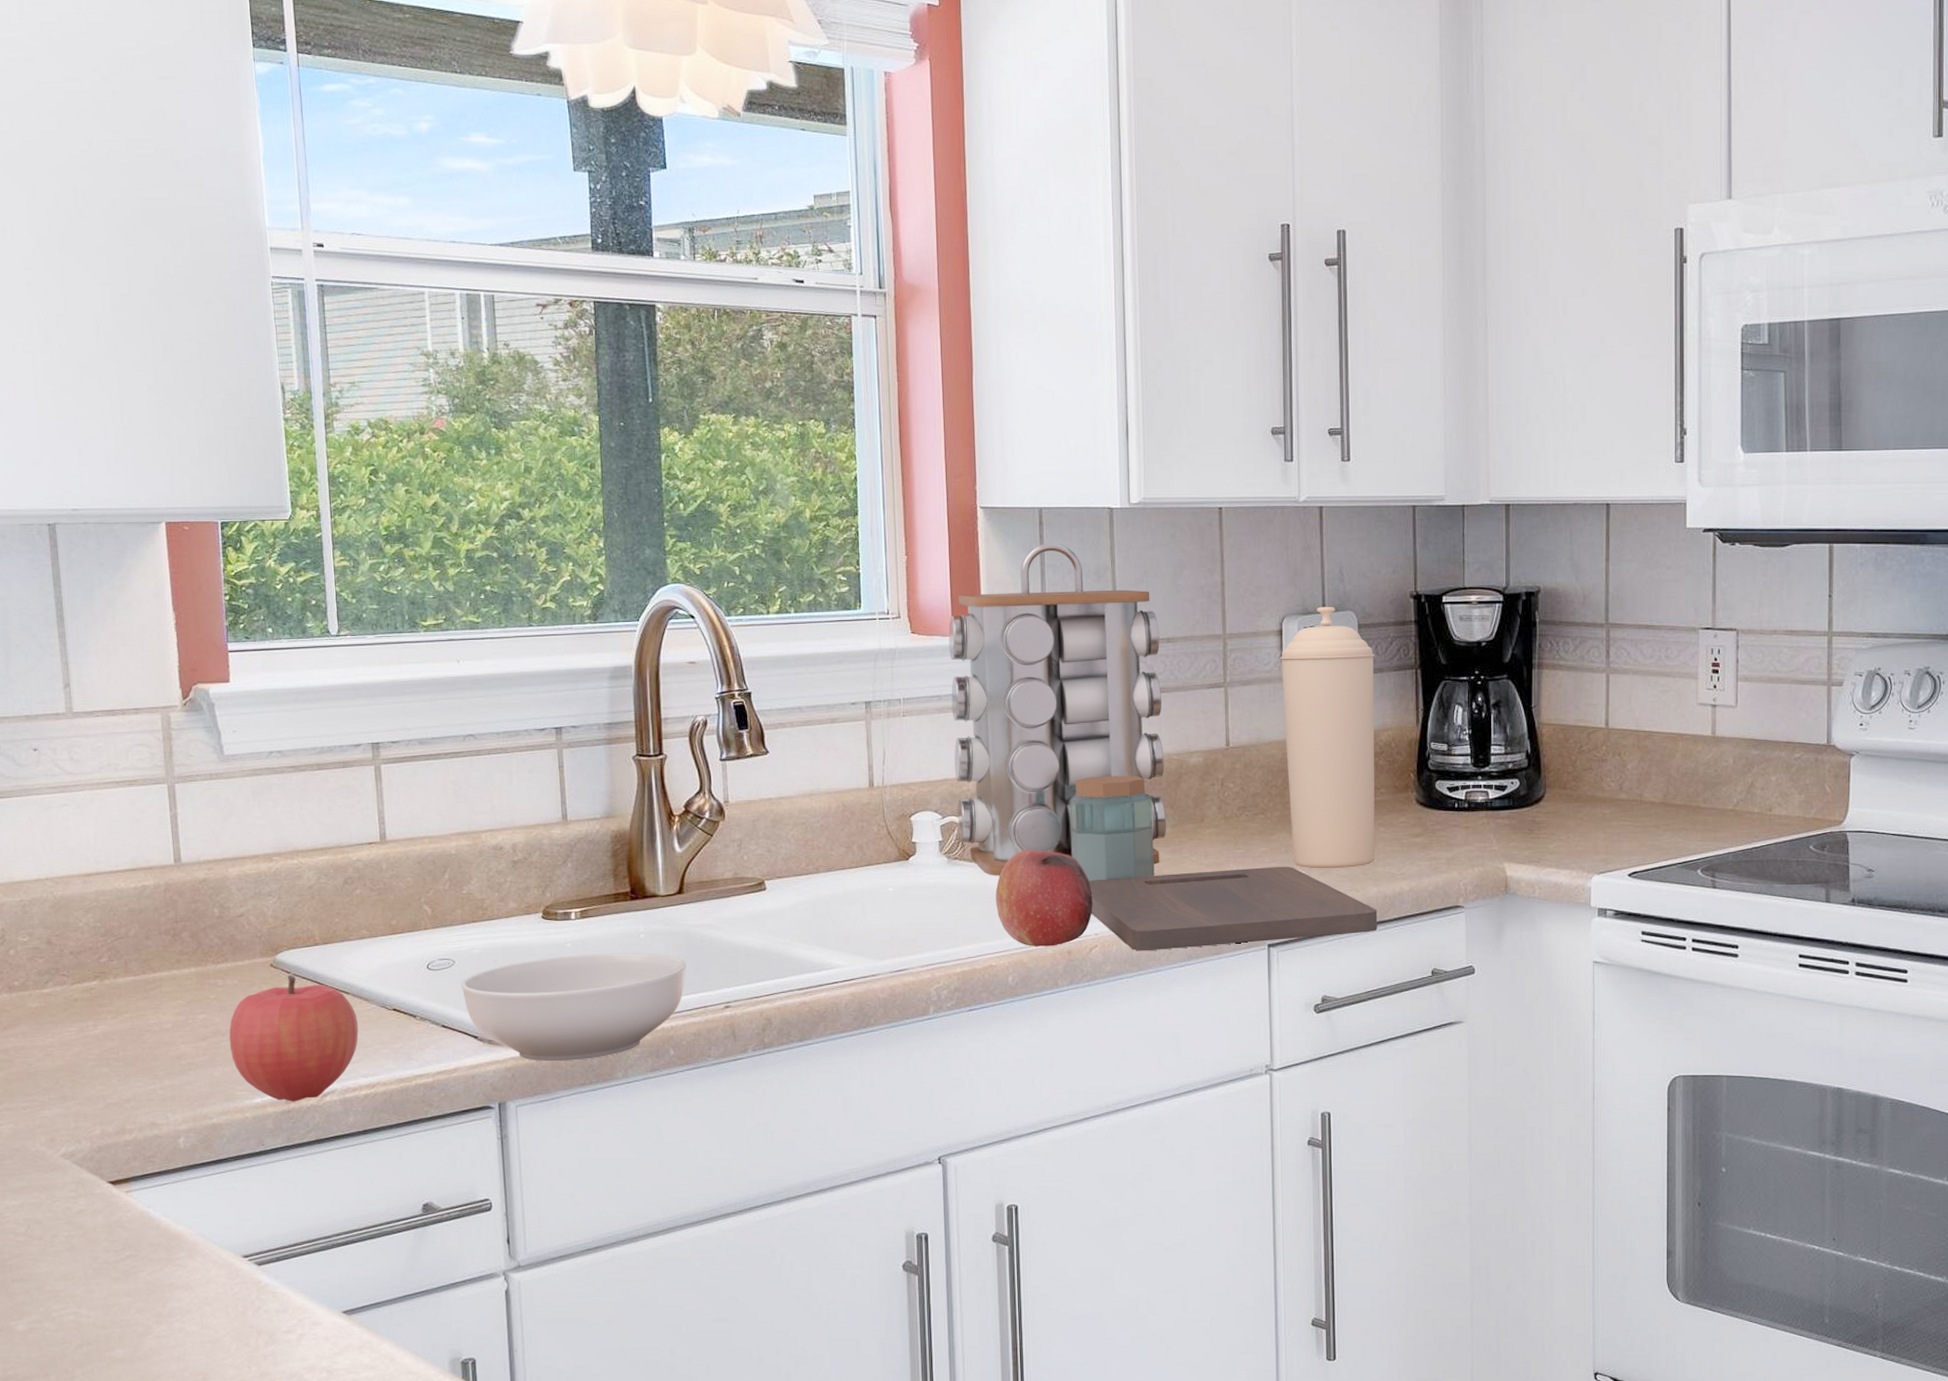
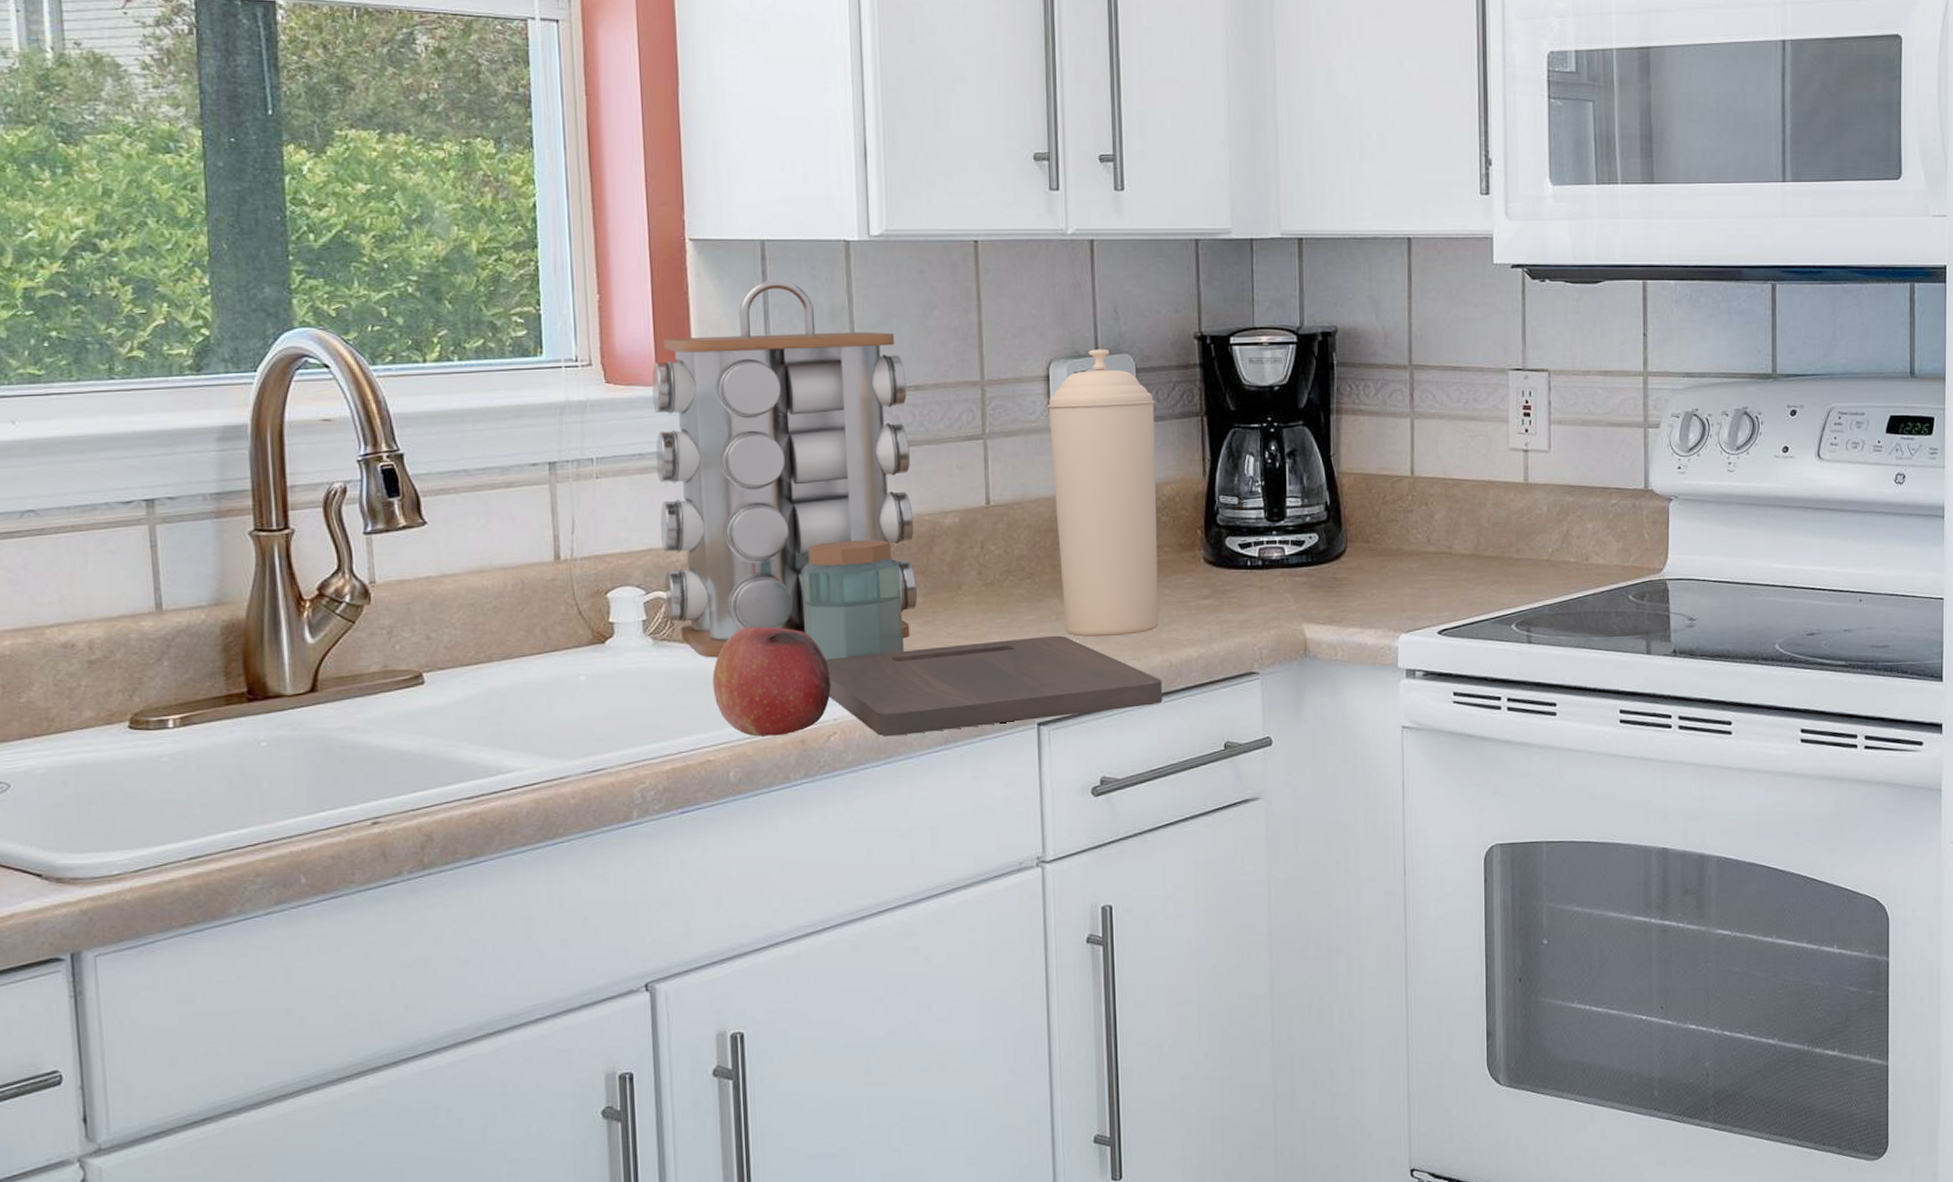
bowl: present [461,953,687,1062] -> none [18,764,322,901]

